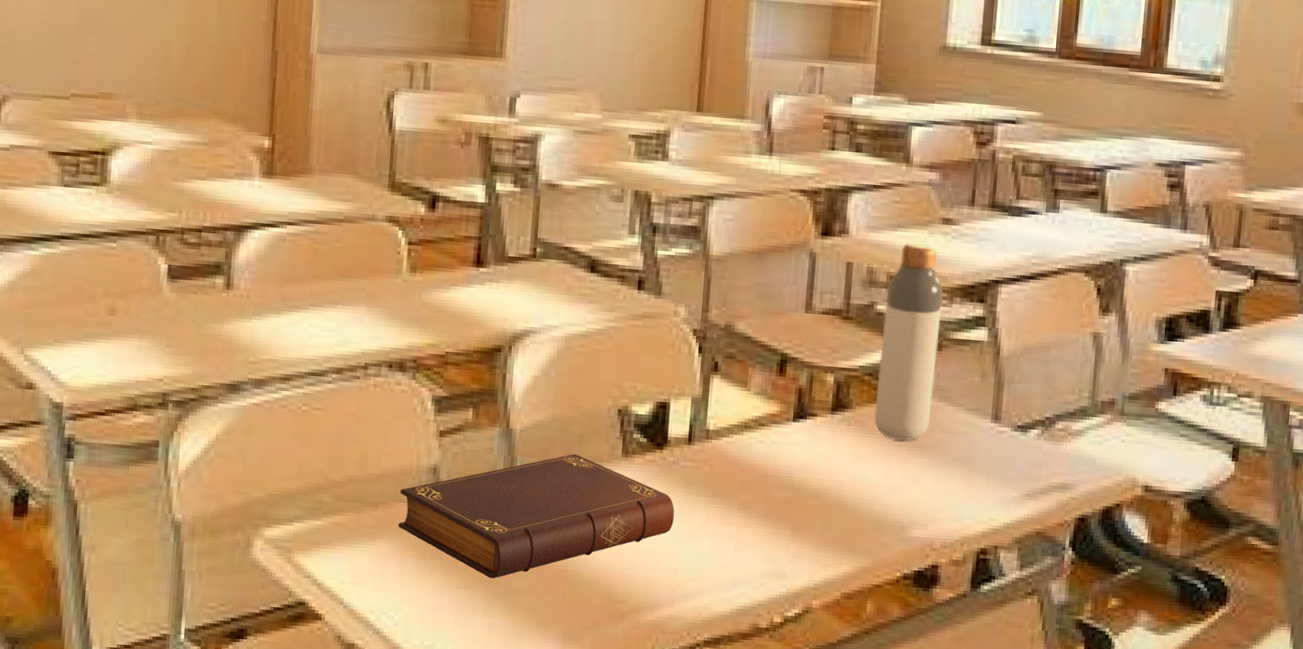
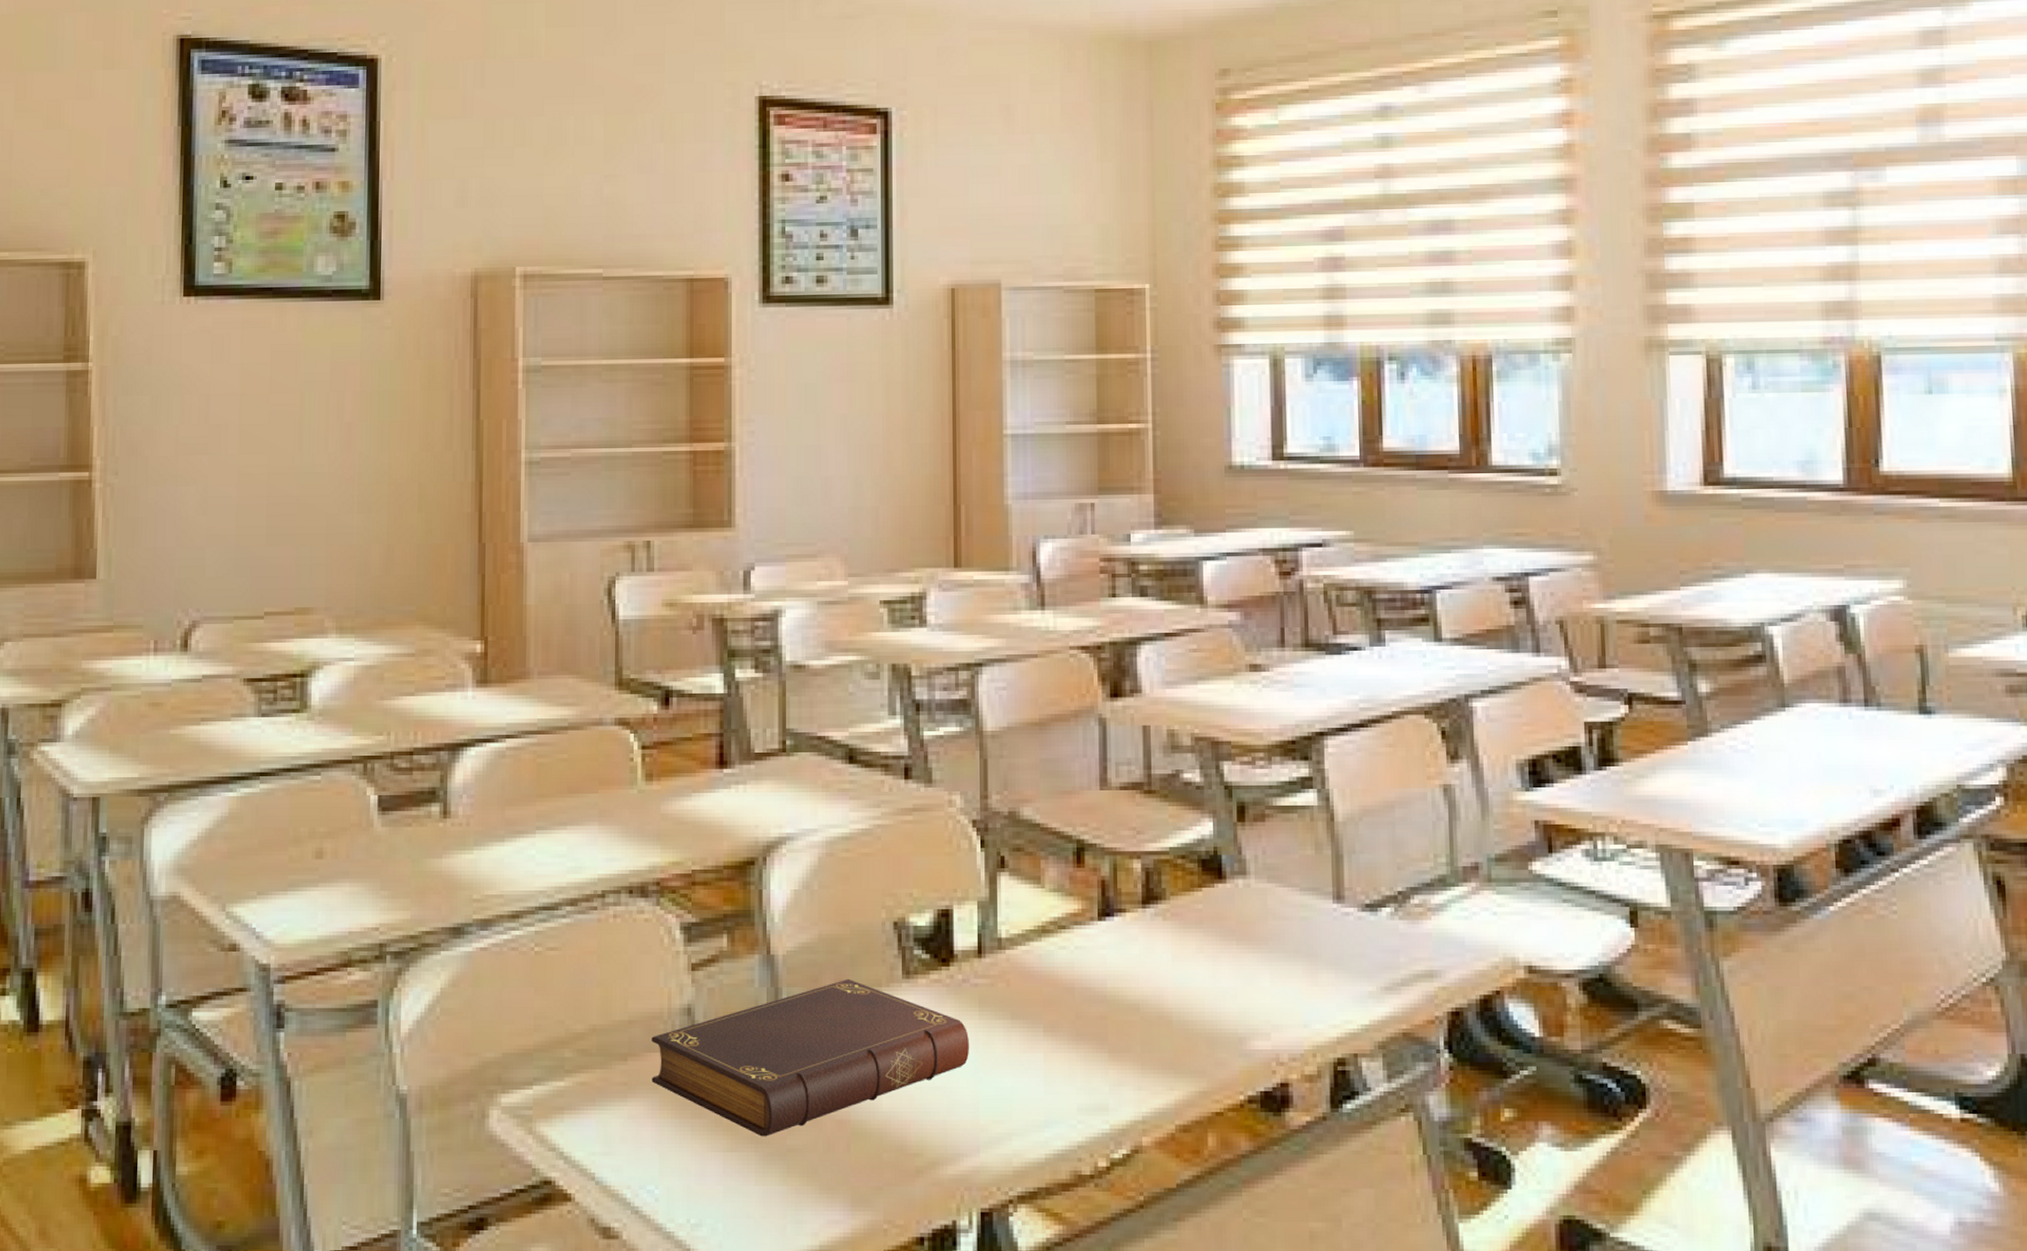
bottle: present [874,242,944,441] -> none [1192,696,1260,933]

